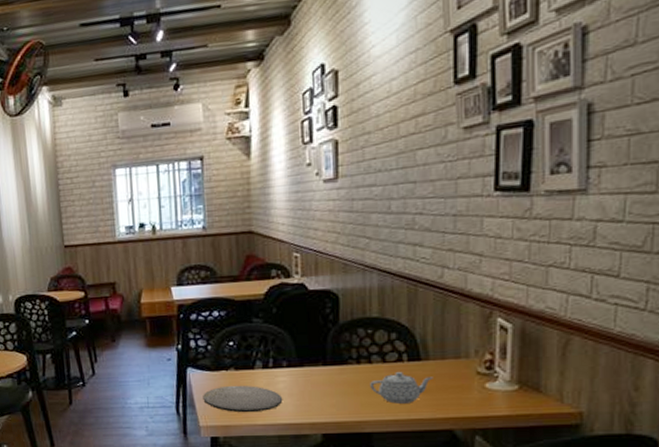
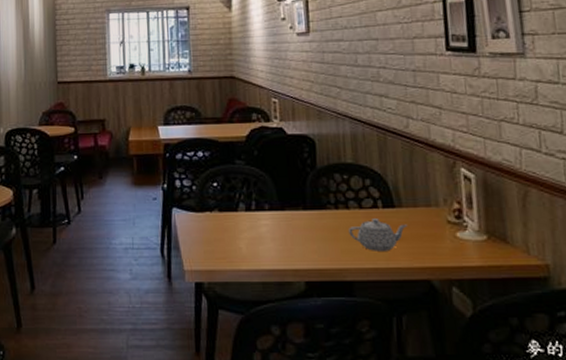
plate: present [203,385,283,413] -> none [187,227,266,257]

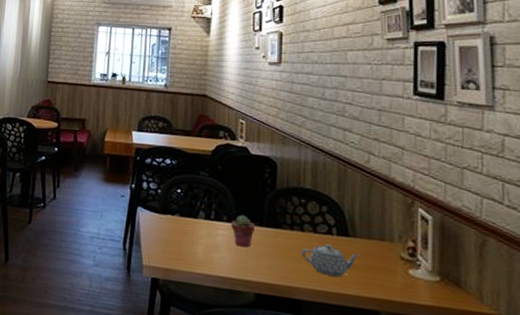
potted succulent: none [273,200,300,235] -> present [231,214,256,248]

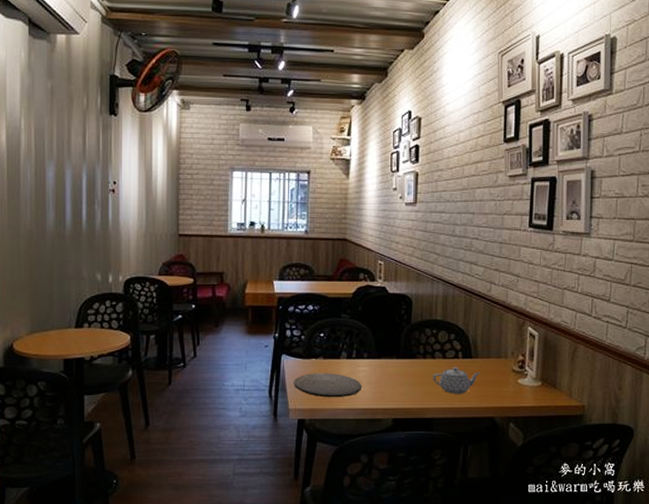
plate: none [148,230,221,261] -> present [294,372,362,398]
potted succulent: present [231,214,256,248] -> none [371,350,393,379]

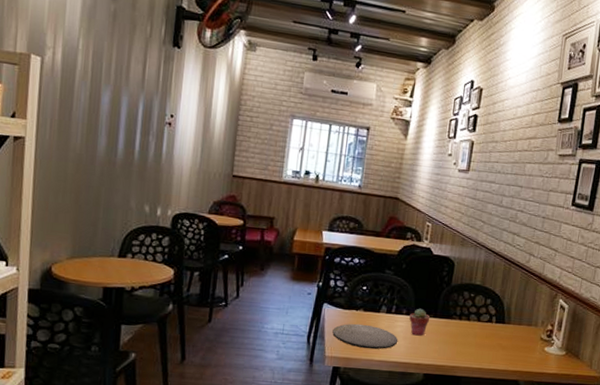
potted succulent: none [371,350,393,379] -> present [409,308,430,336]
teapot: present [433,367,481,394] -> none [466,330,511,356]

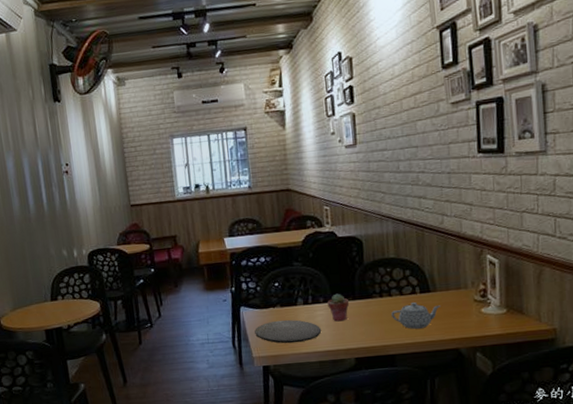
teapot: none [466,330,511,356] -> present [391,302,441,329]

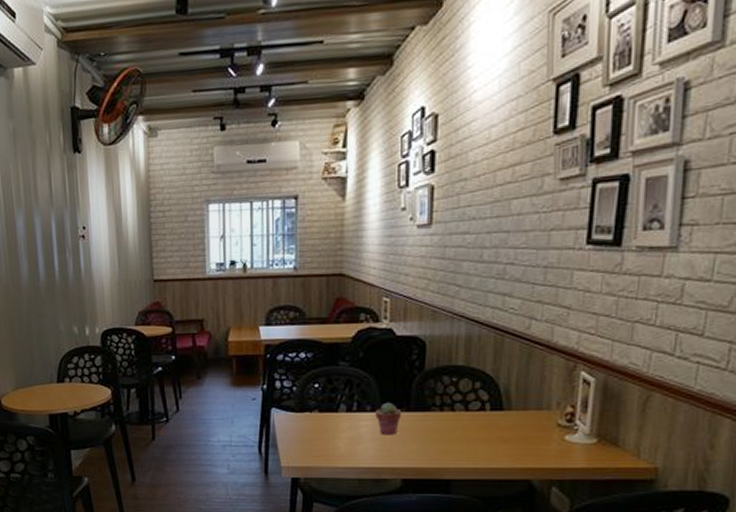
plate: present [254,319,322,344] -> none [286,427,365,455]
teapot: present [391,302,441,329] -> none [452,421,515,452]

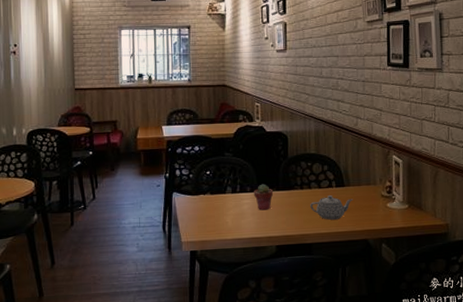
teapot: none [452,421,515,452] -> present [310,195,353,220]

